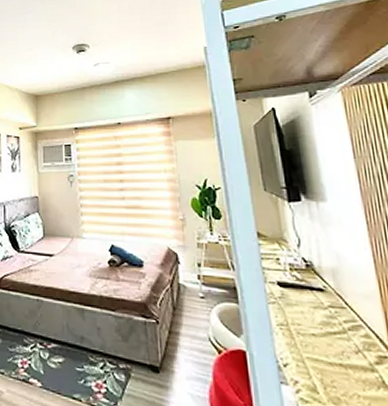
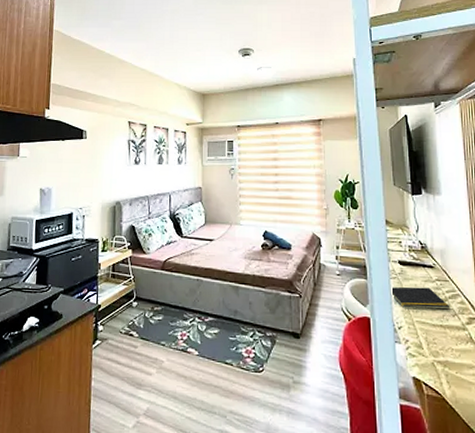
notepad: none [272,313,351,345] -> present [392,286,450,310]

